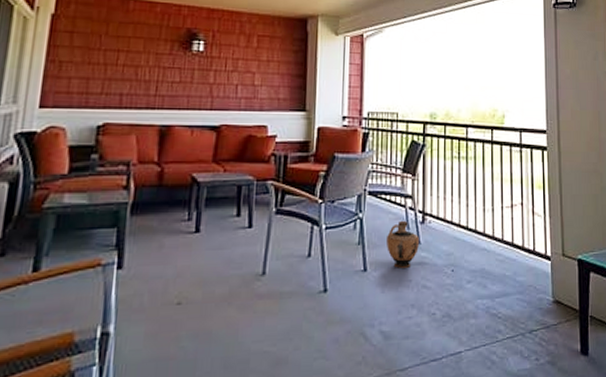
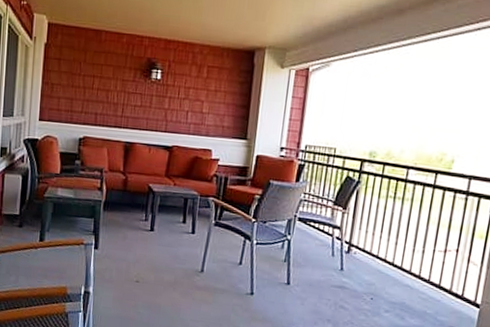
ceramic jug: present [387,221,419,268] -> none [310,248,342,289]

